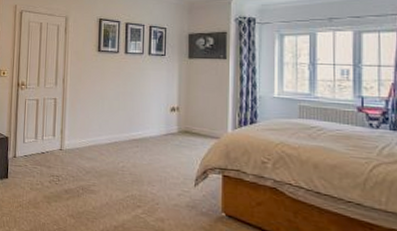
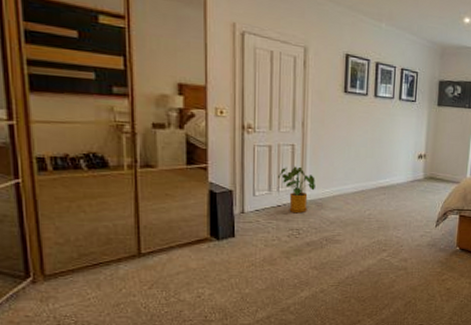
house plant: none [42,117,73,161] -> present [277,166,315,214]

